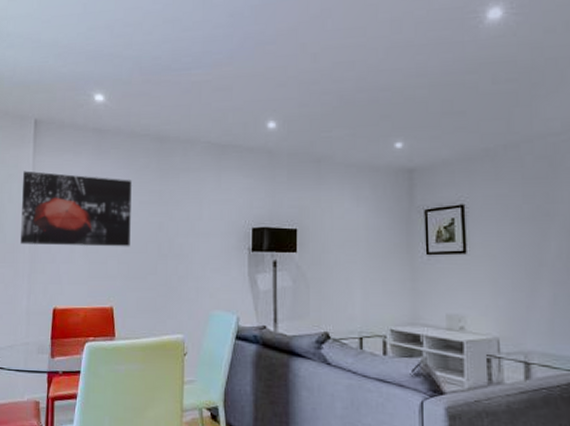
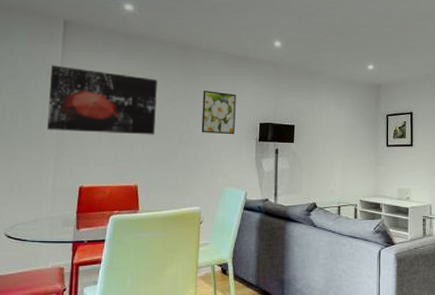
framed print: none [182,190,222,244] -> present [201,91,236,135]

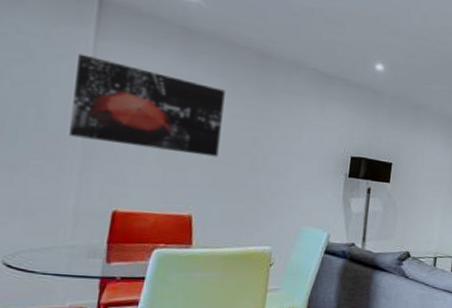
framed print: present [201,91,236,135] -> none [278,111,325,167]

